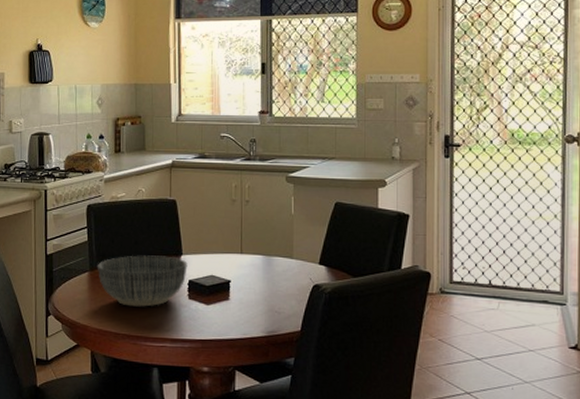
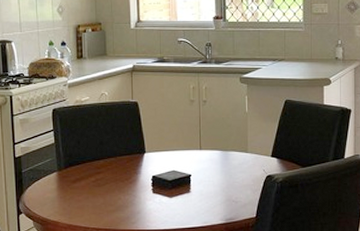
bowl: present [97,255,188,307] -> none [64,154,151,202]

